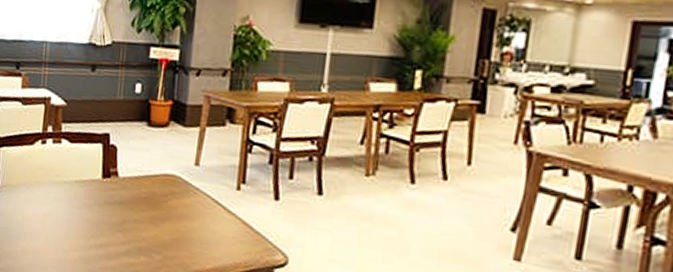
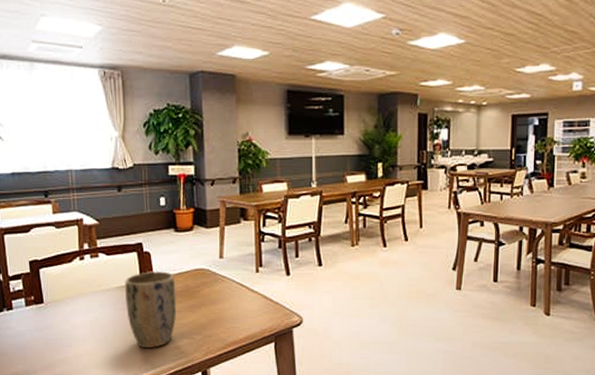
plant pot: none [82,168,140,260] -> present [125,270,177,349]

